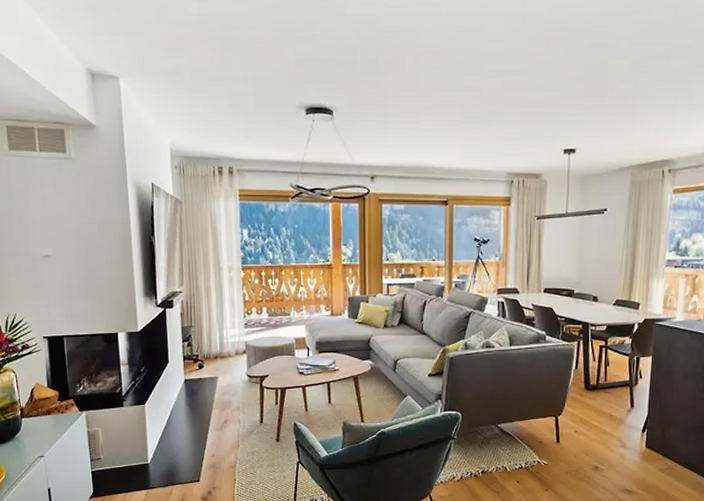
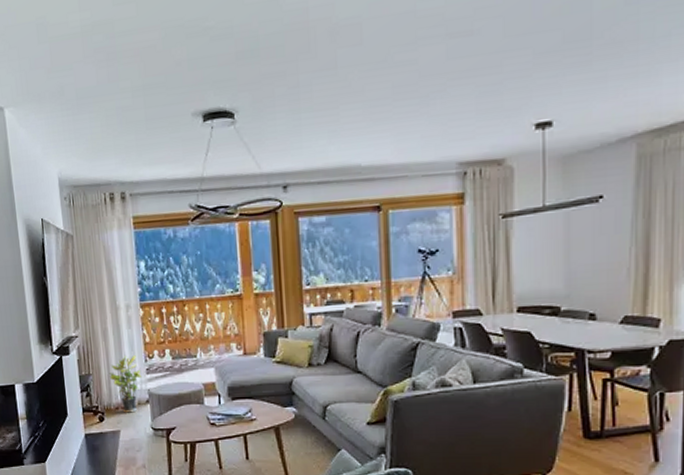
potted plant: none [209,311,240,362] -> present [108,355,142,413]

